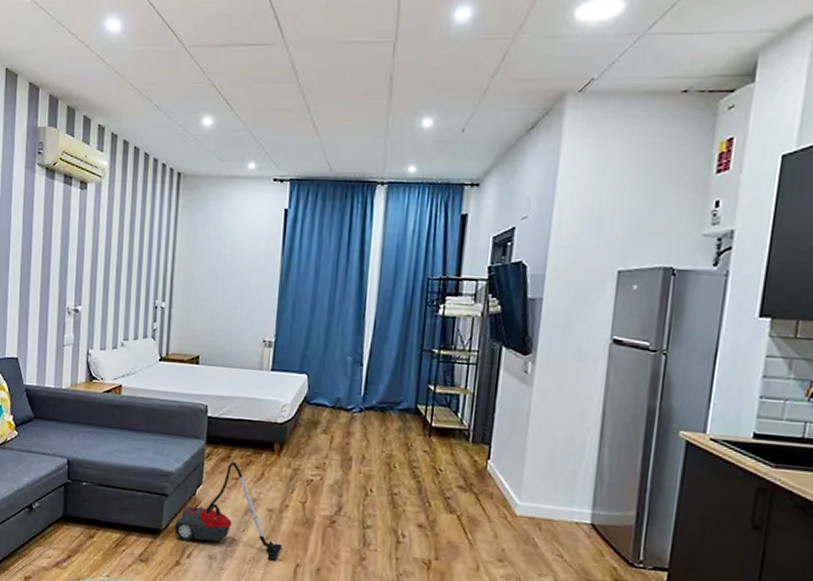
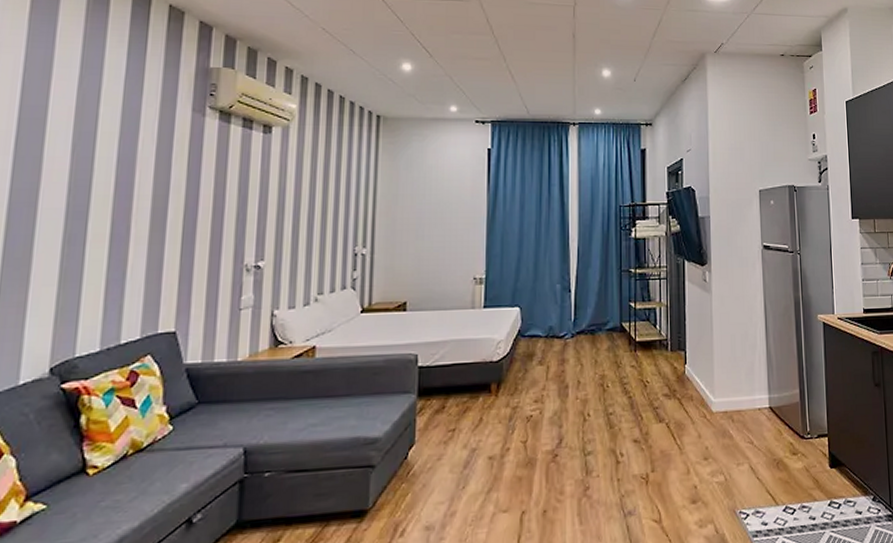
vacuum cleaner: present [174,462,282,562] -> none [384,412,506,516]

